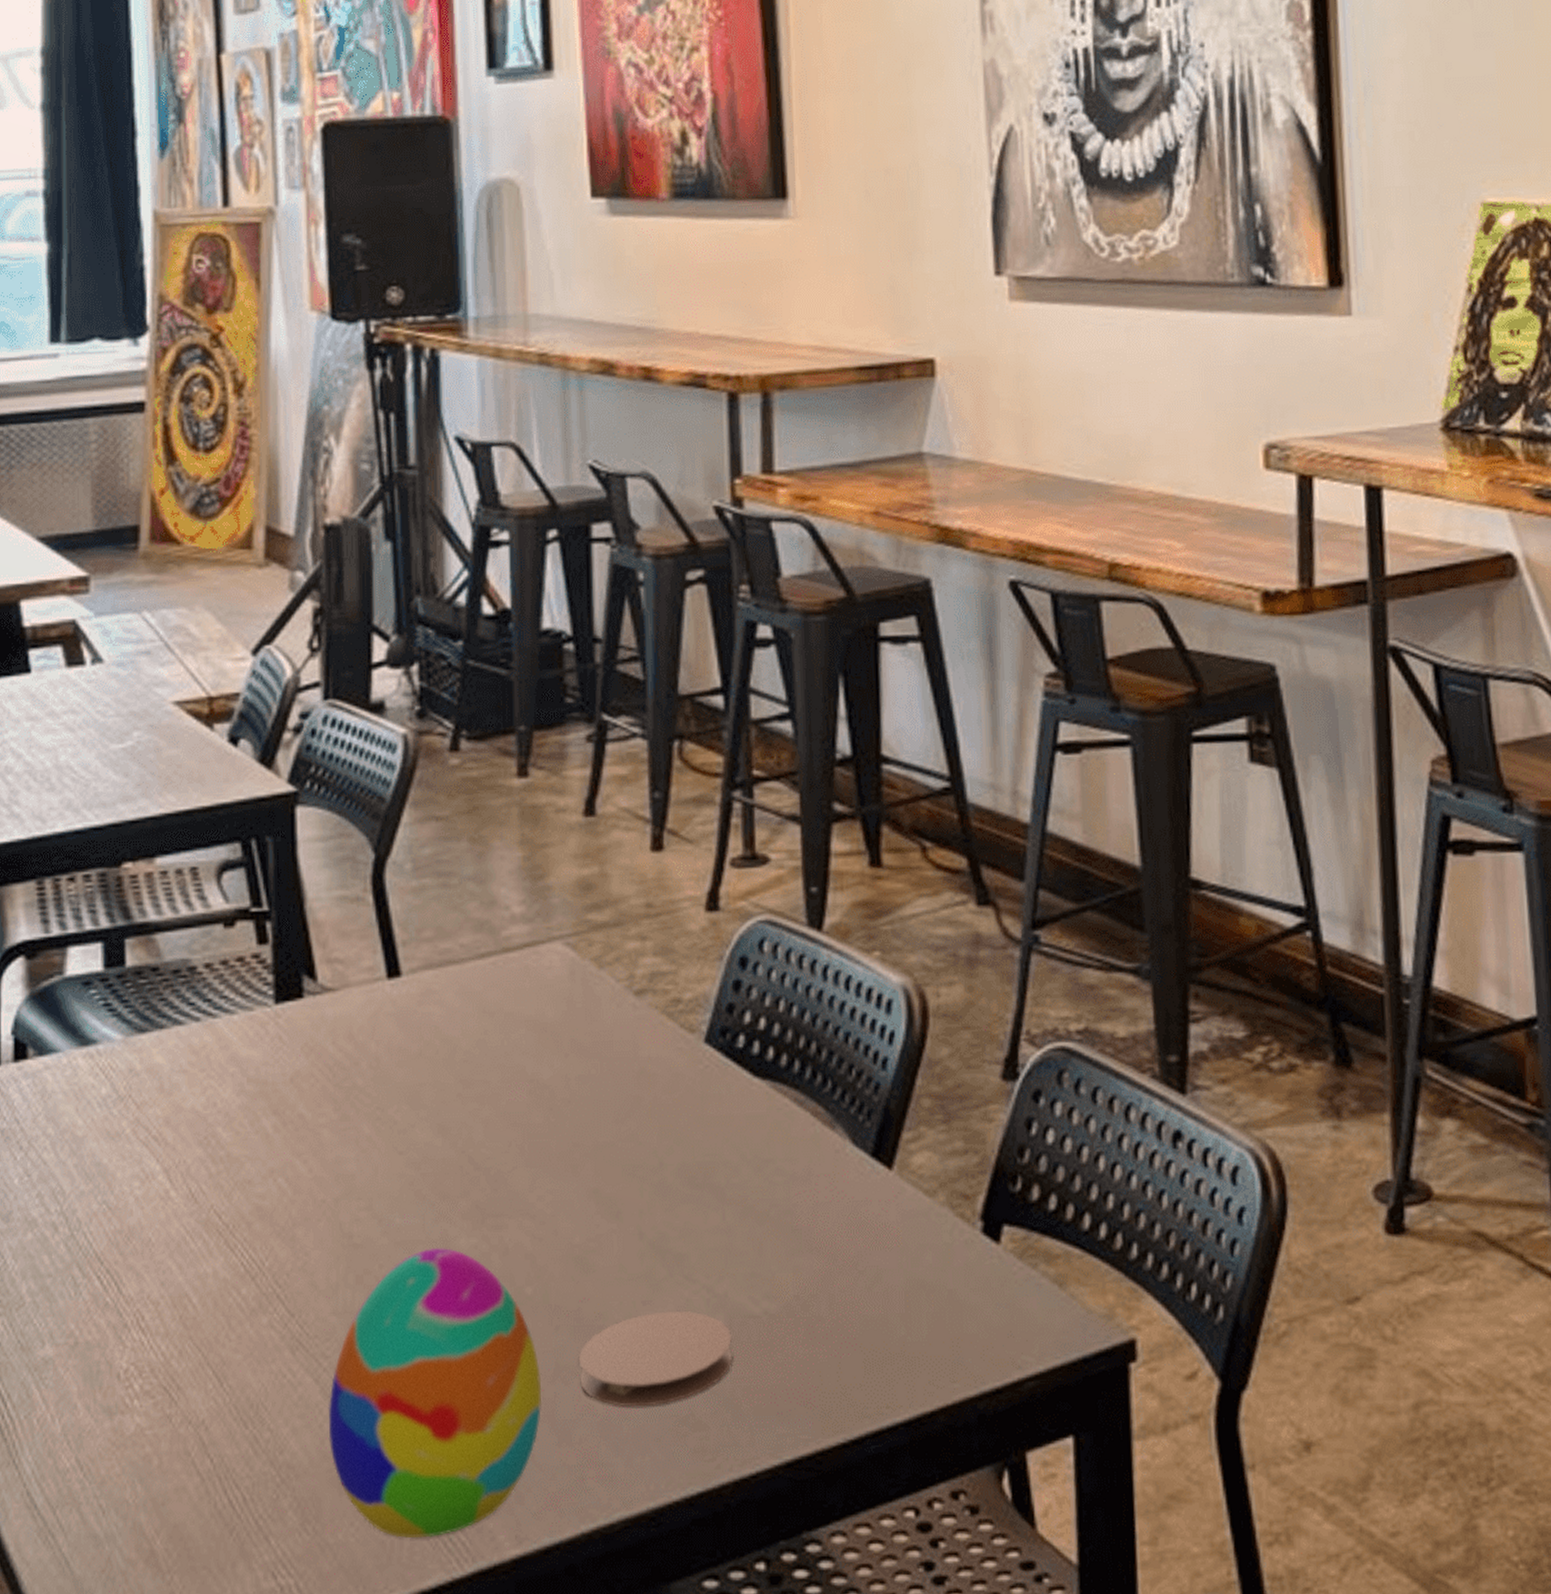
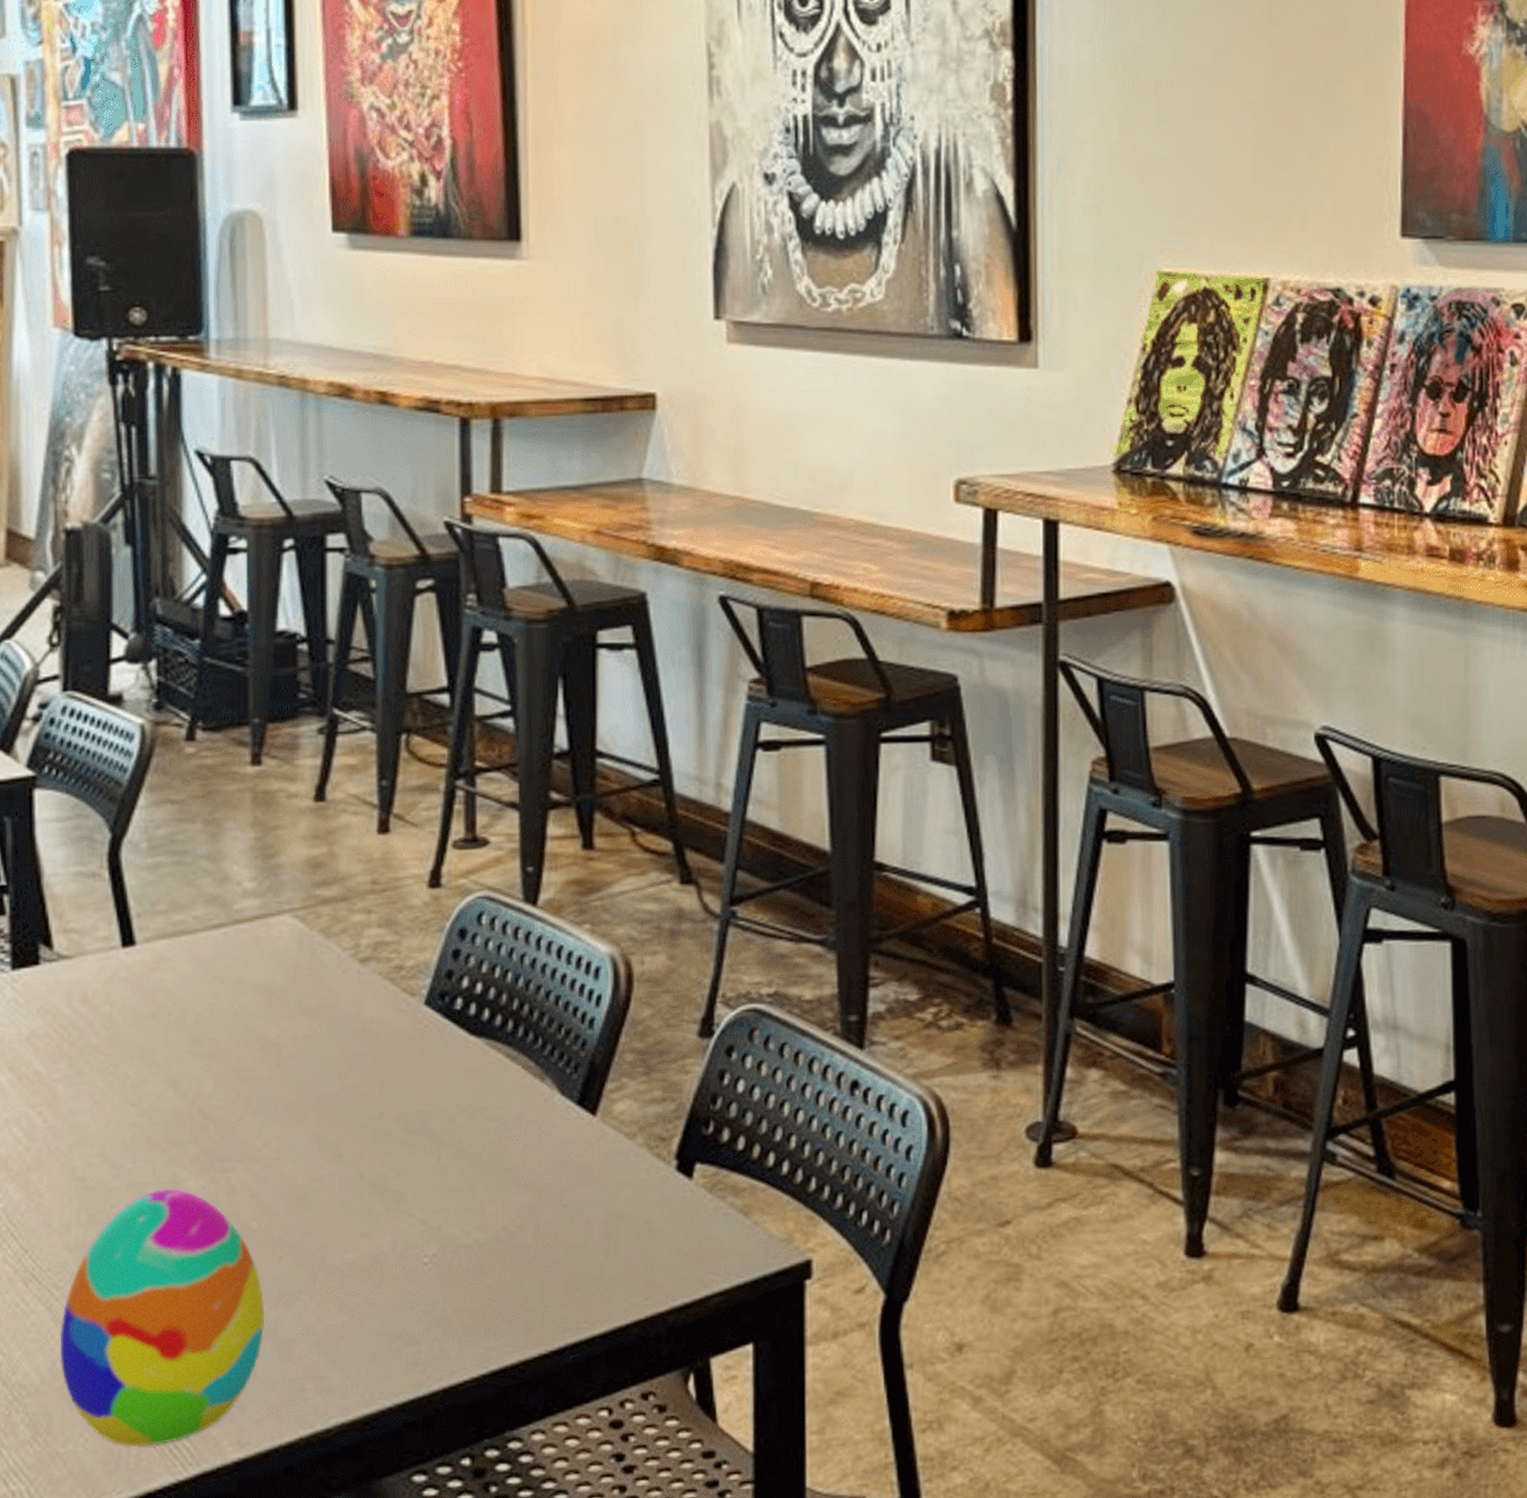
coaster: present [578,1311,733,1408] -> none [300,1241,445,1327]

